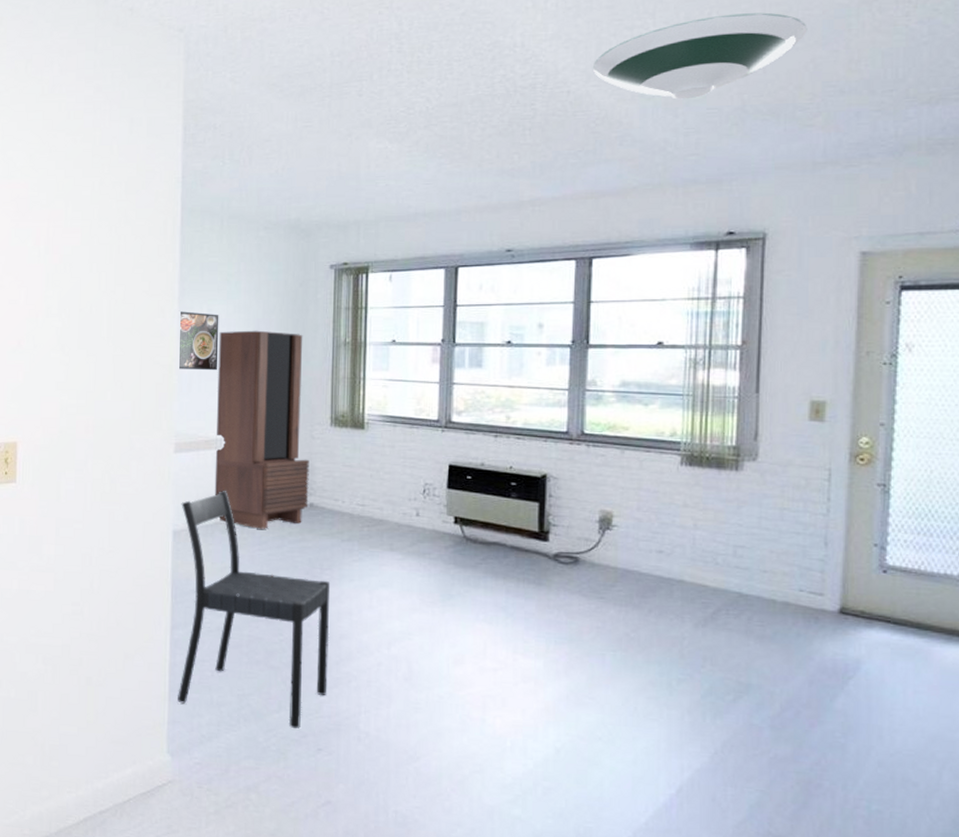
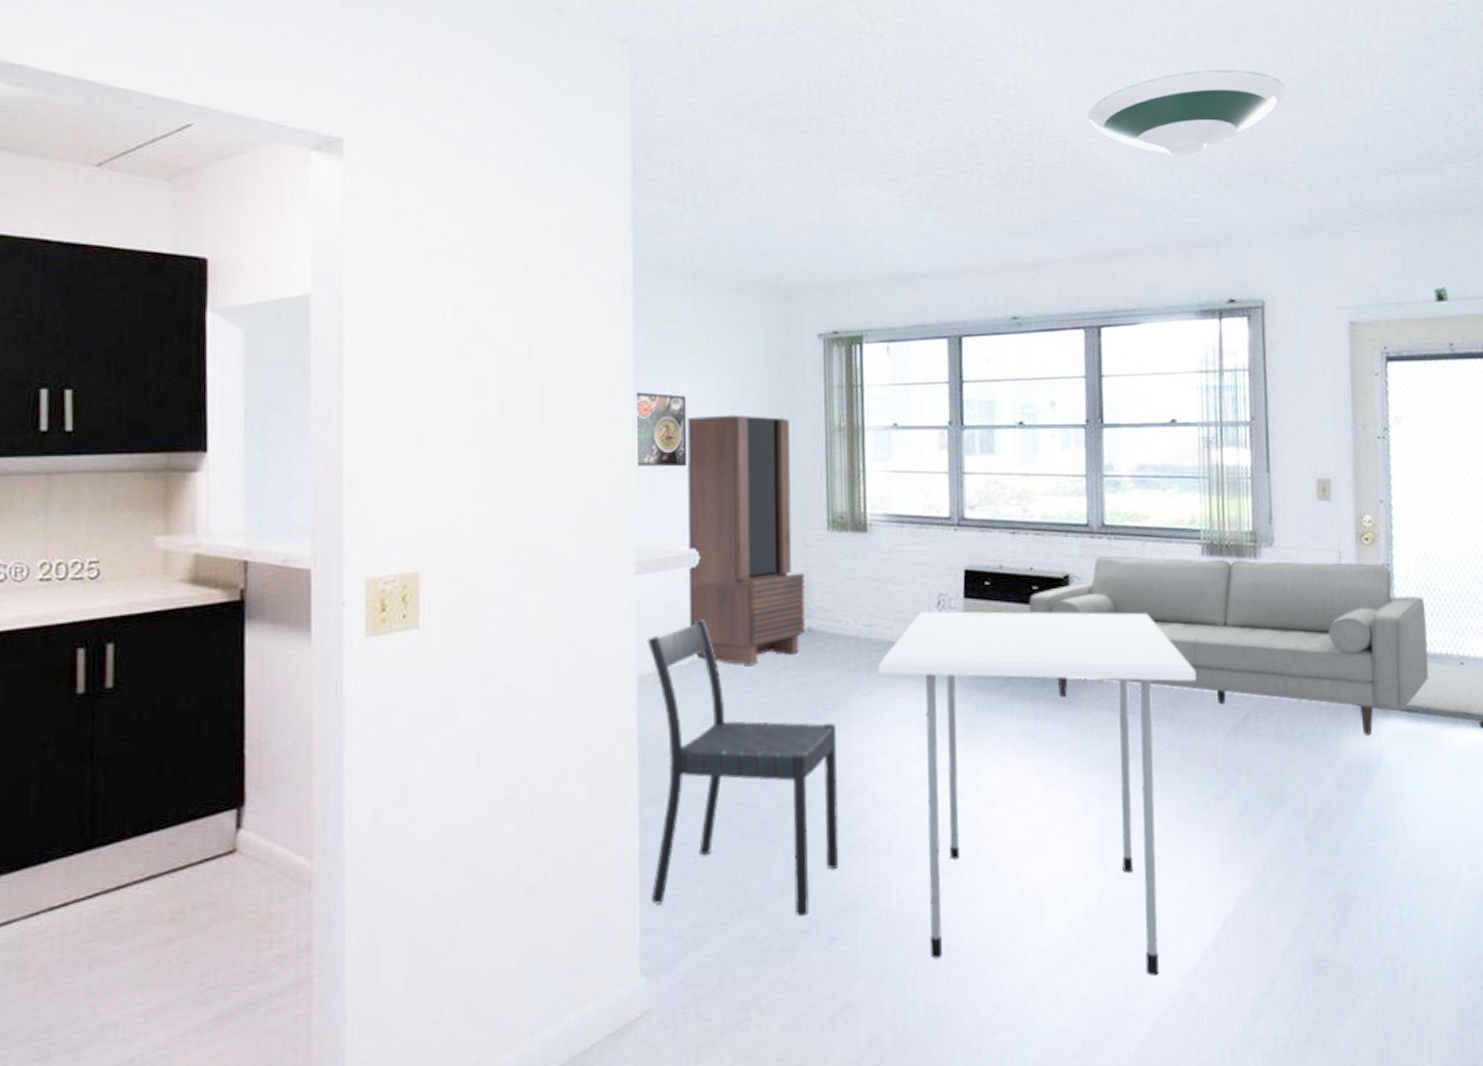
dining table: none [368,497,667,823] -> present [878,611,1196,976]
sofa: none [507,460,925,642] -> present [1029,555,1429,736]

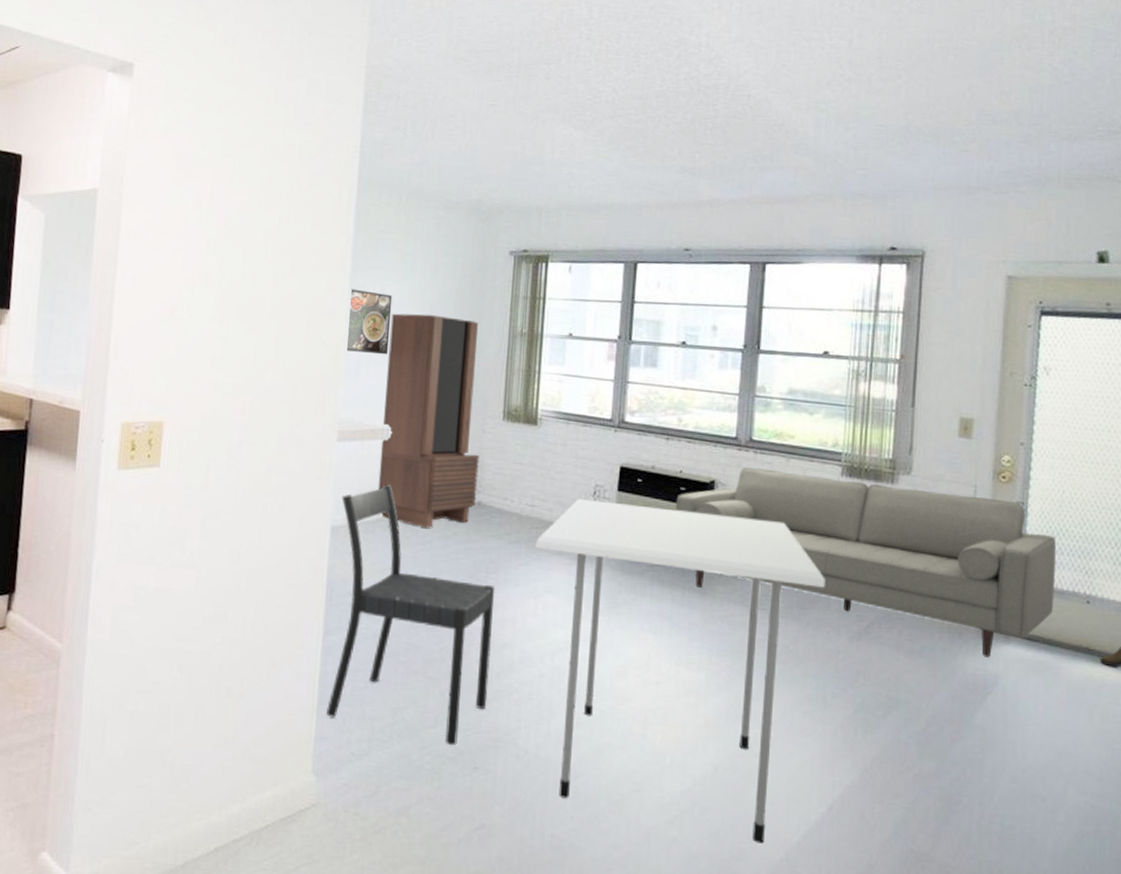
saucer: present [1088,69,1286,157] -> none [772,36,966,115]

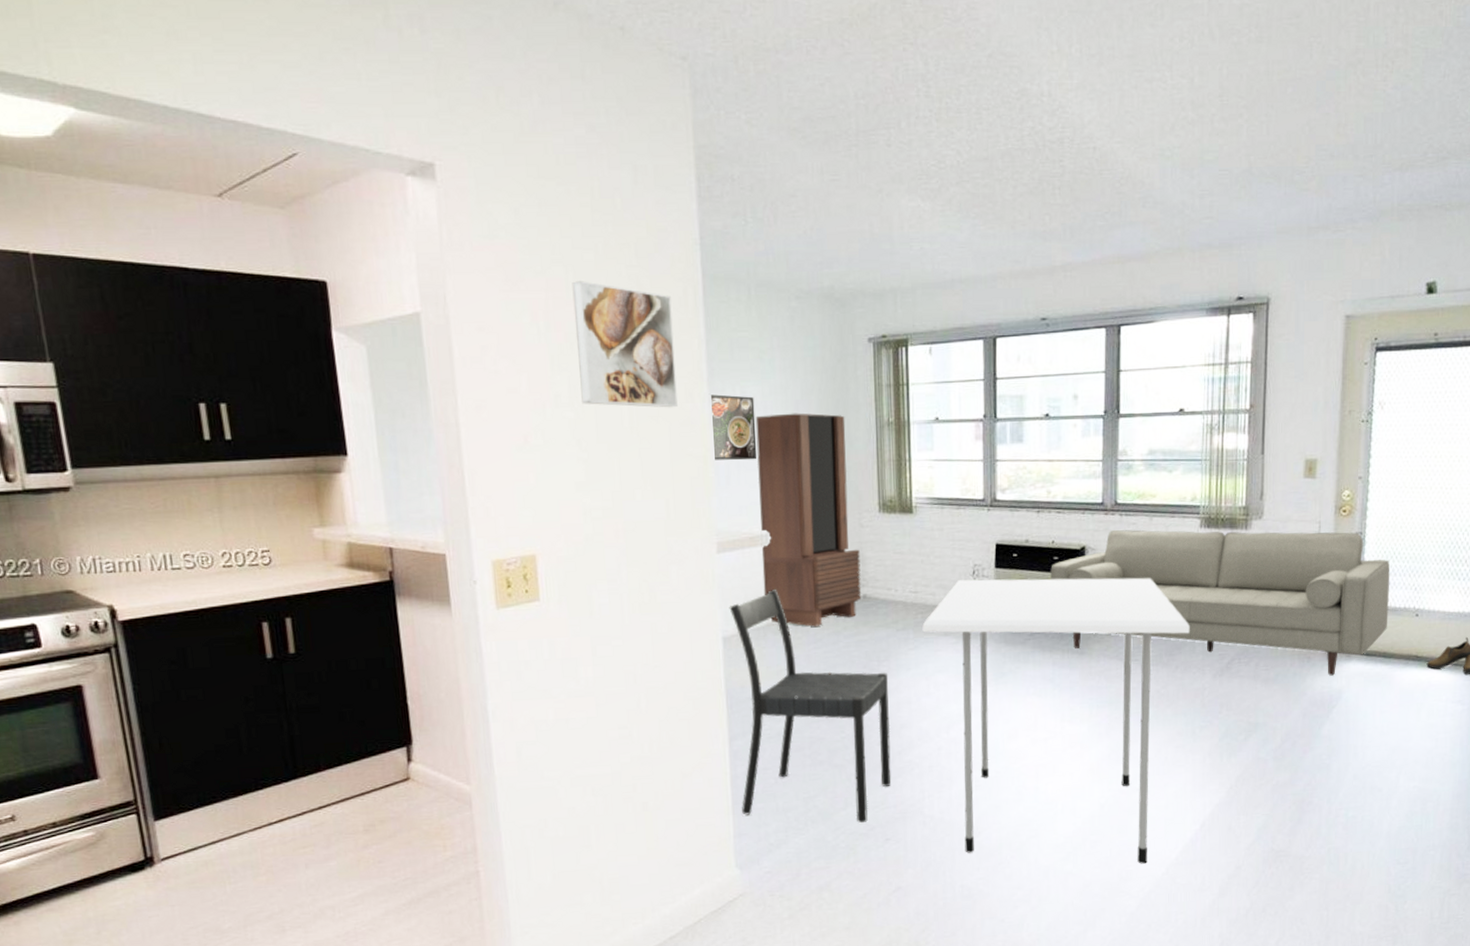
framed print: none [229,174,326,298] -> present [572,281,678,408]

